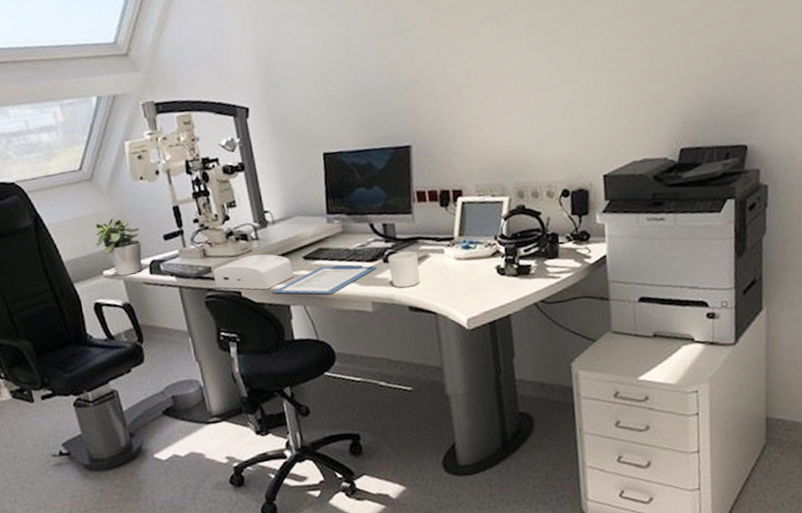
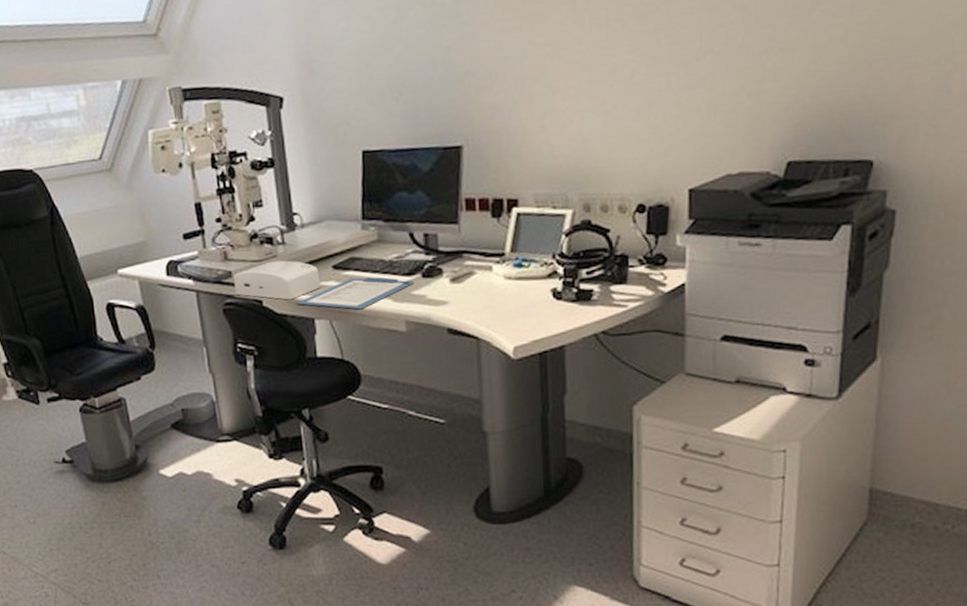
potted plant: present [95,217,144,276] -> none [112,212,160,276]
mug: present [387,251,420,288] -> none [427,266,463,307]

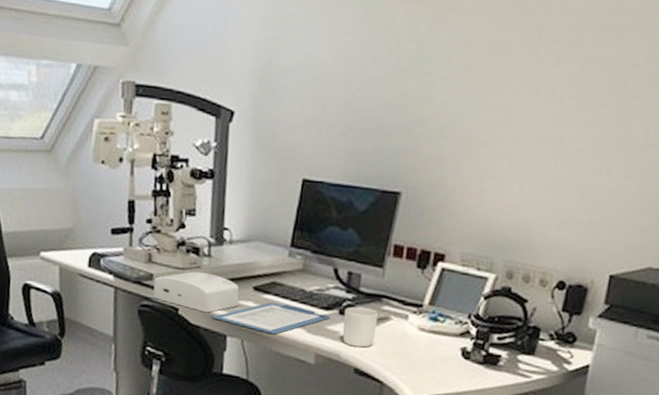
mug: none [427,266,463,307] -> present [342,306,379,348]

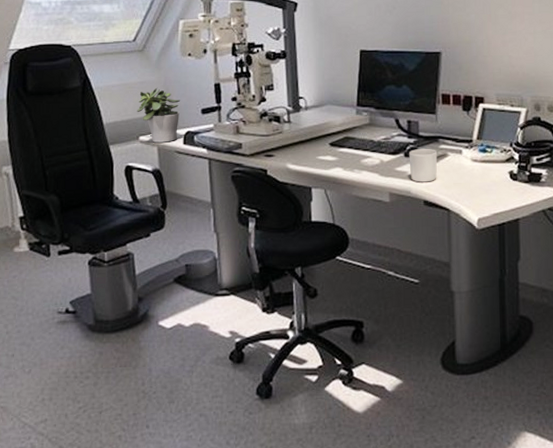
potted plant: none [39,197,89,263] -> present [137,87,181,143]
tissue dispenser: present [152,271,240,313] -> none [243,136,319,171]
clipboard: present [211,302,331,335] -> none [297,154,398,181]

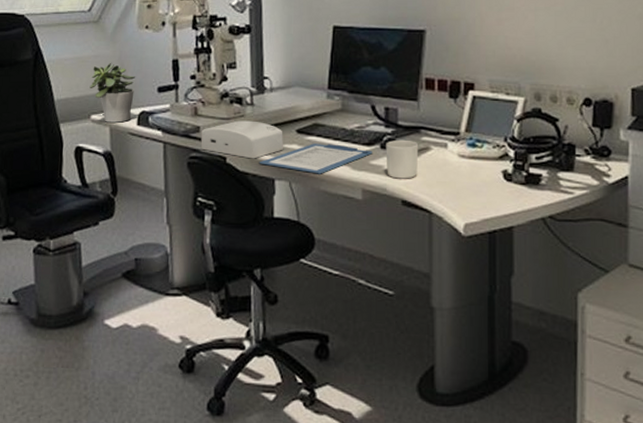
tissue dispenser: none [243,136,319,171] -> present [200,120,284,159]
clipboard: none [297,154,398,181] -> present [259,143,373,174]

